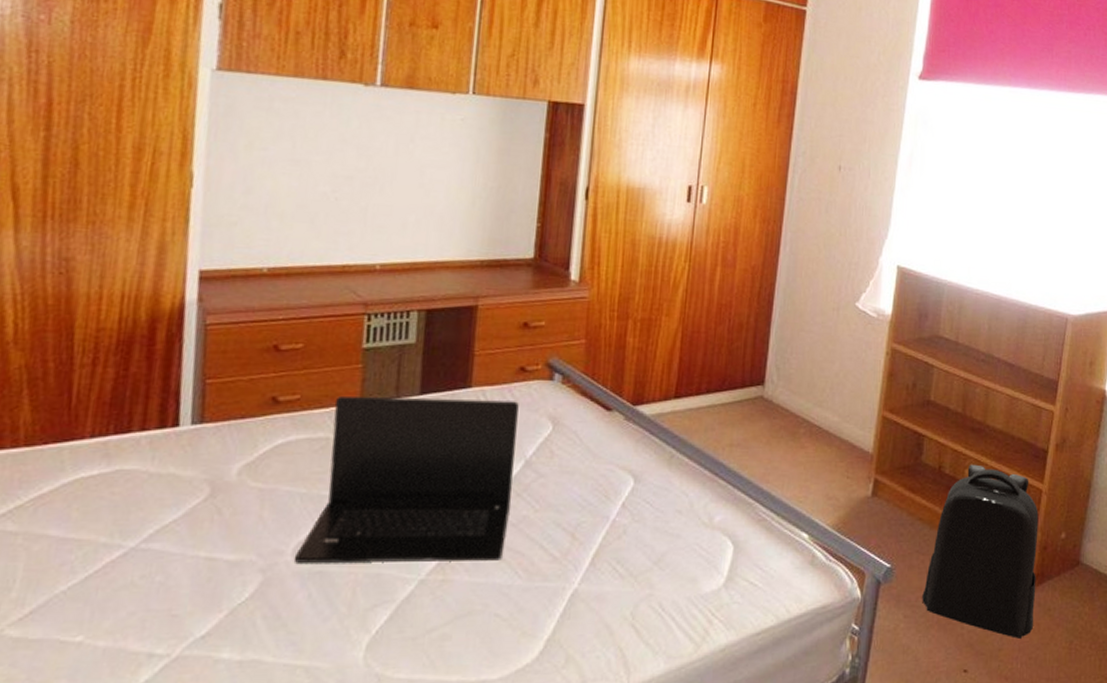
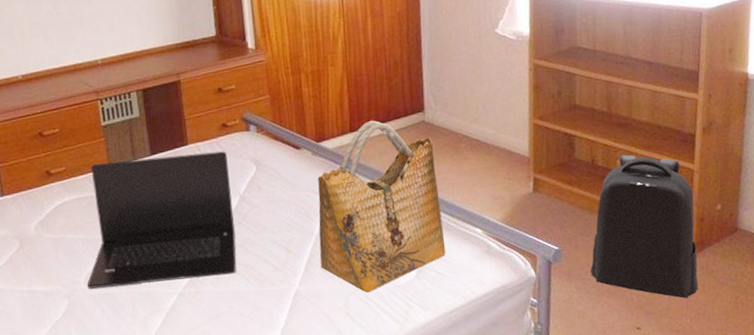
grocery bag: none [610,387,769,601] -> present [317,120,446,293]

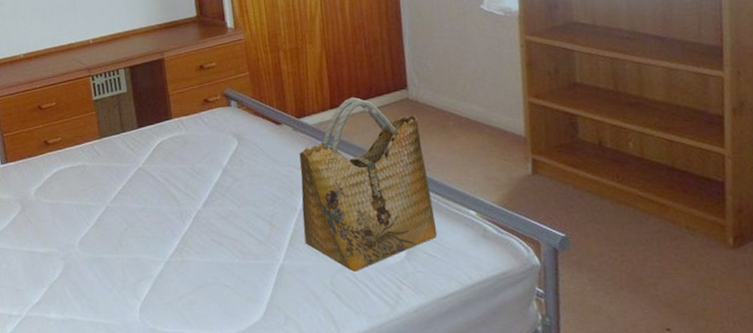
laptop: present [87,151,237,289] -> none [81,125,221,253]
backpack: present [590,154,699,298] -> none [604,136,742,299]

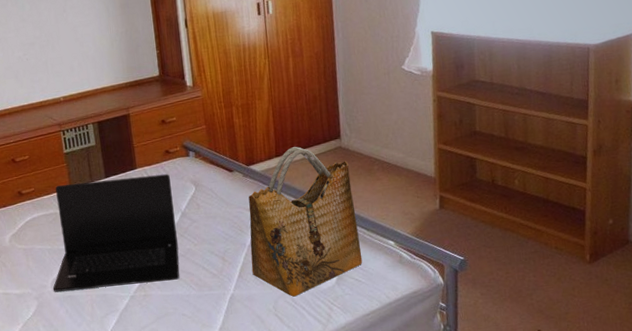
laptop: none [81,125,221,253] -> present [53,174,180,292]

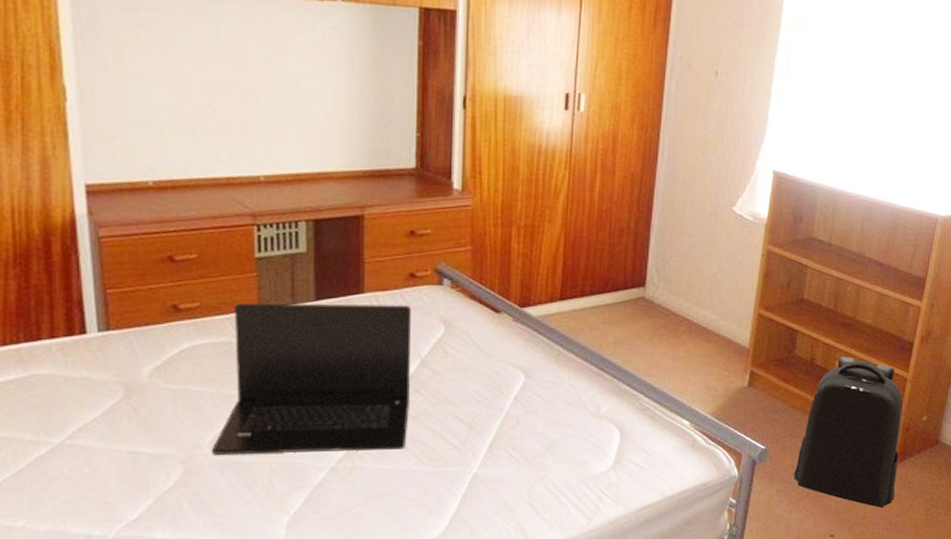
grocery bag: present [248,146,363,297] -> none [506,289,650,481]
backpack: none [493,175,594,304] -> present [794,356,903,508]

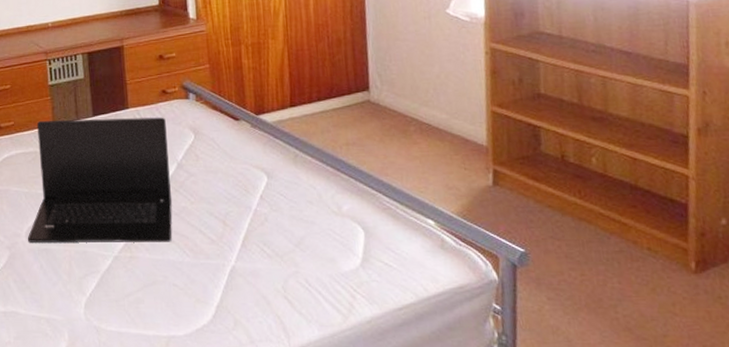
backpack: present [794,356,903,508] -> none [564,152,703,326]

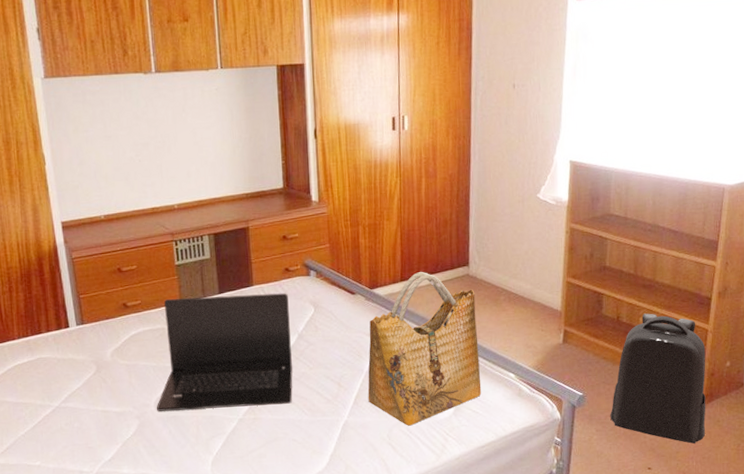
grocery bag: none [256,96,395,277] -> present [367,271,482,426]
backpack: none [564,152,703,326] -> present [610,313,706,444]

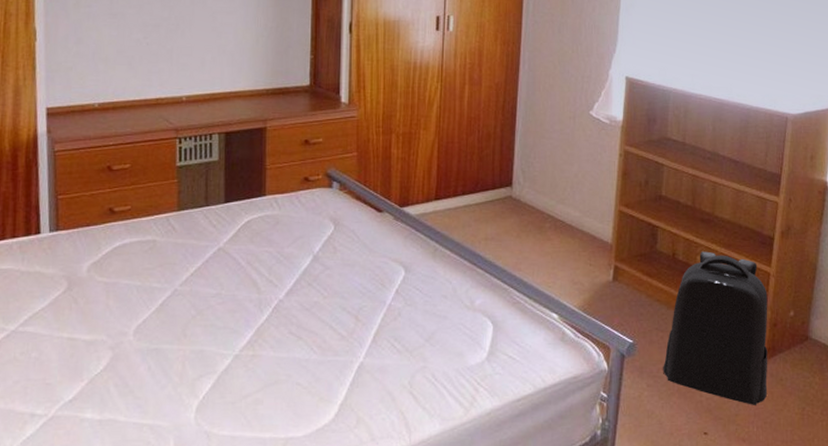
laptop: present [157,293,293,411] -> none [136,206,305,342]
grocery bag: present [367,271,482,426] -> none [389,189,520,372]

